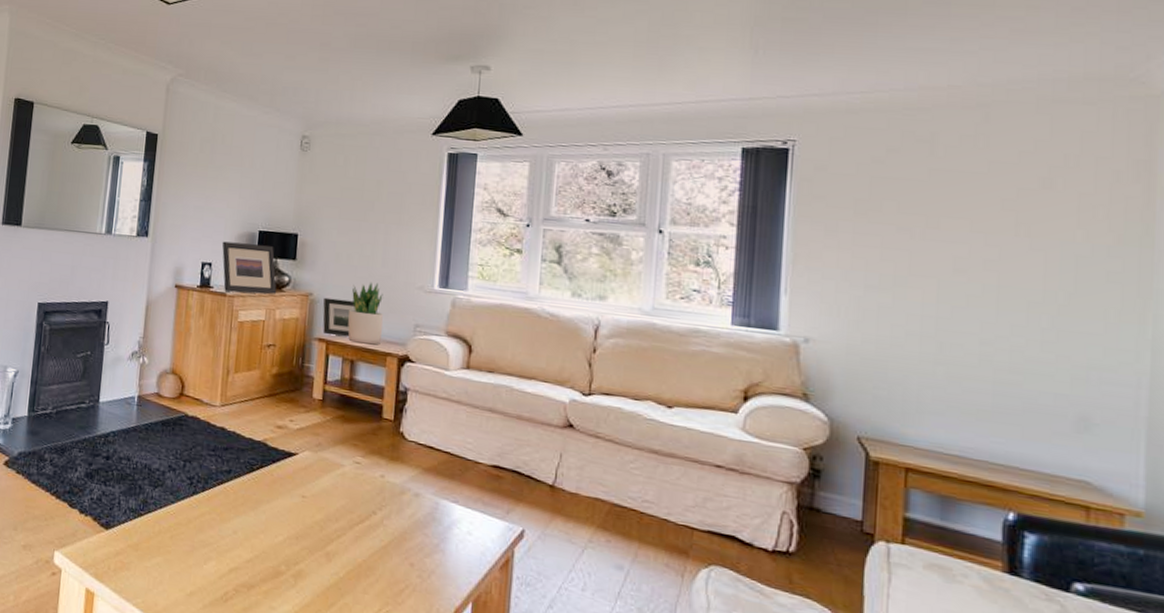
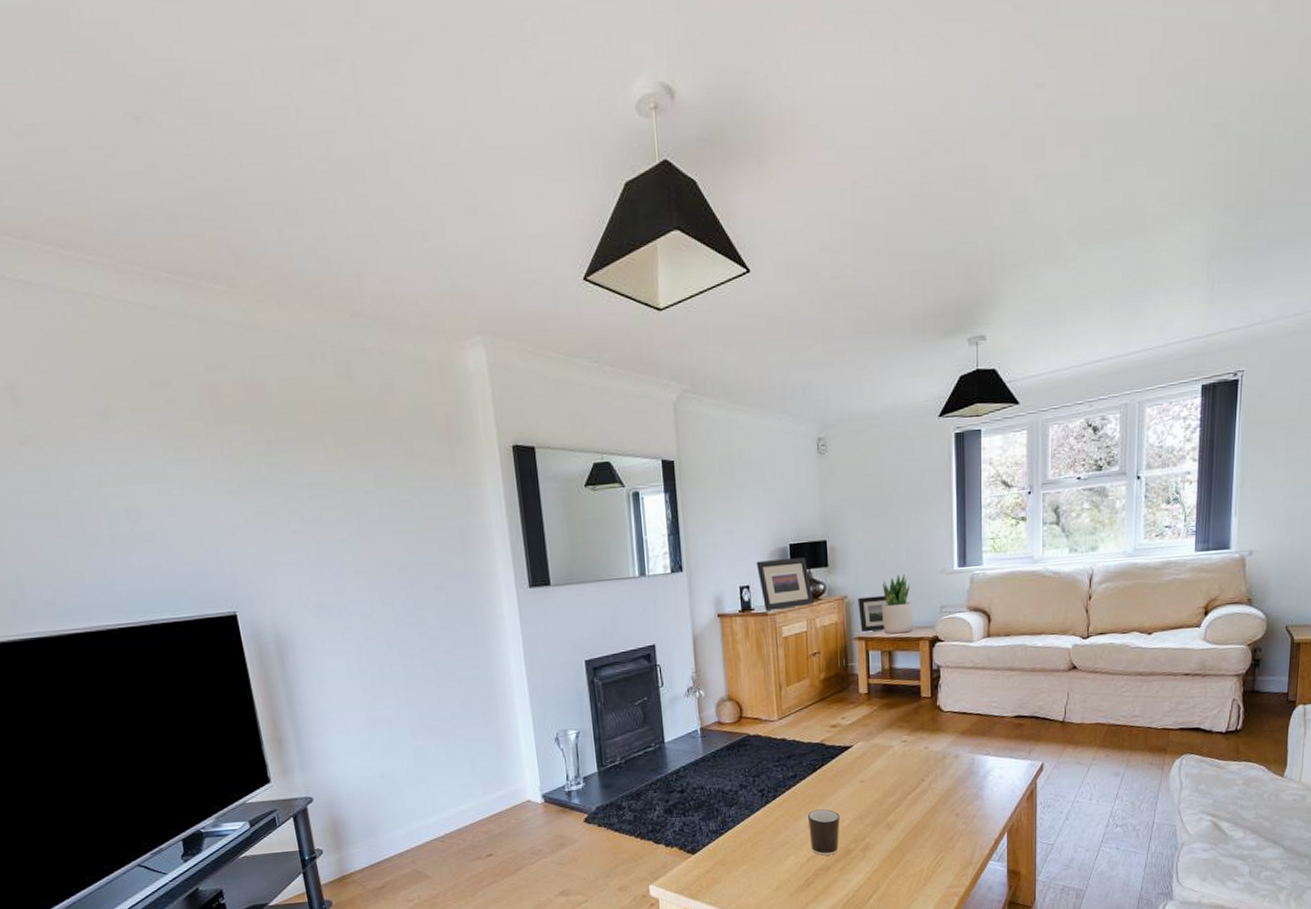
mug: none [235,515,273,573] -> present [807,809,840,856]

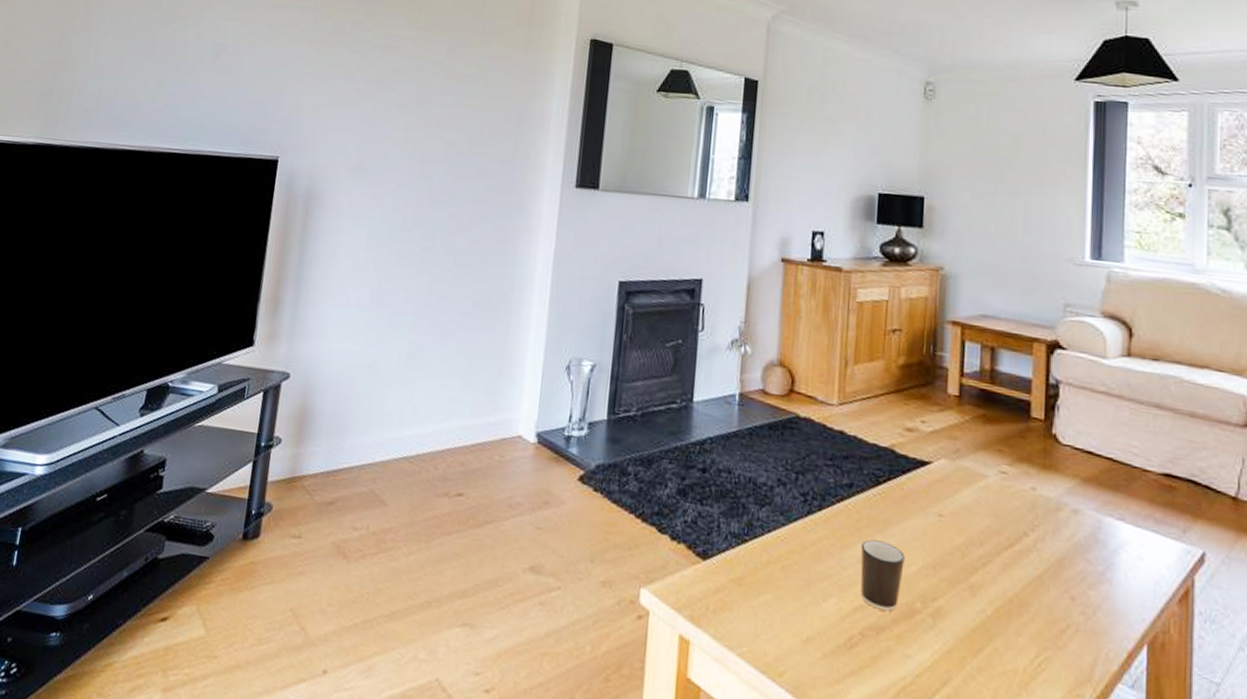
picture frame: present [756,557,815,611] -> none [835,206,902,269]
picture frame: present [857,595,887,633] -> none [955,272,994,319]
planter: present [881,574,914,634] -> none [985,253,1028,329]

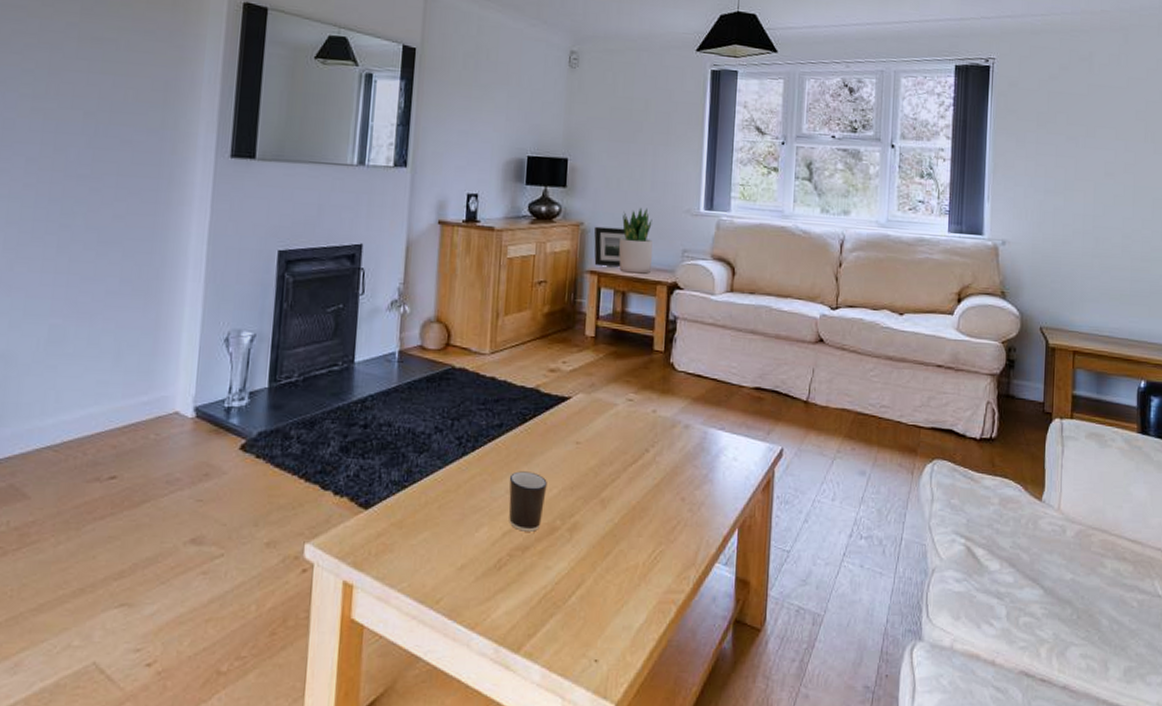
picture frame: none [955,272,994,319] -> present [593,226,626,268]
planter: none [985,253,1028,329] -> present [618,207,653,274]

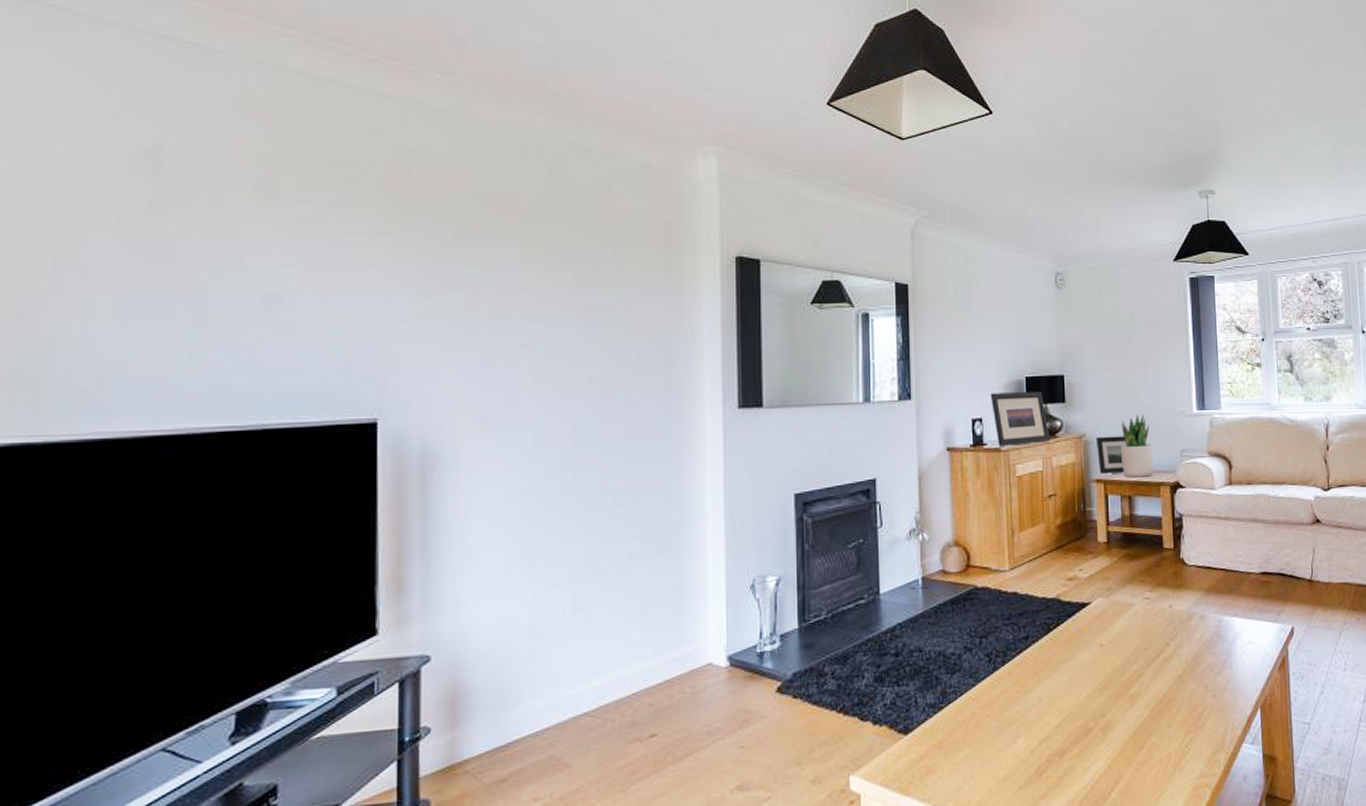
picture frame: none [488,169,548,226] -> present [990,392,1051,446]
mug: present [508,471,547,532] -> none [1040,678,1077,737]

